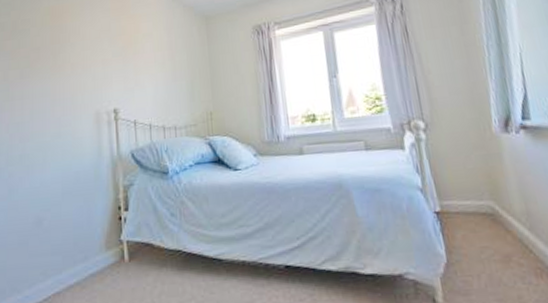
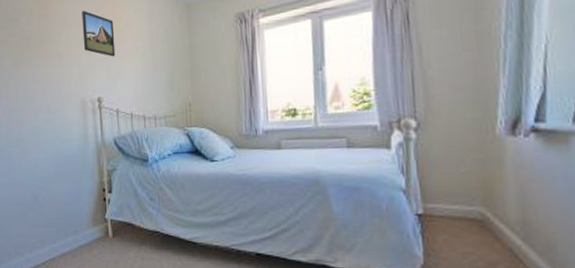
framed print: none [98,22,133,68] -> present [82,11,116,57]

